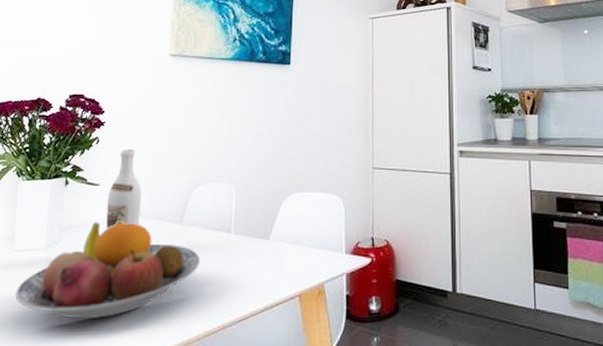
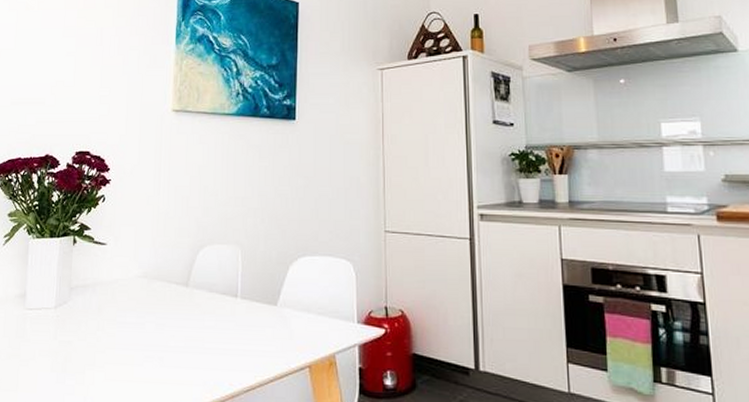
fruit bowl: present [15,219,201,320] -> none [27,280,207,382]
wine bottle: present [106,148,142,230] -> none [113,207,147,290]

